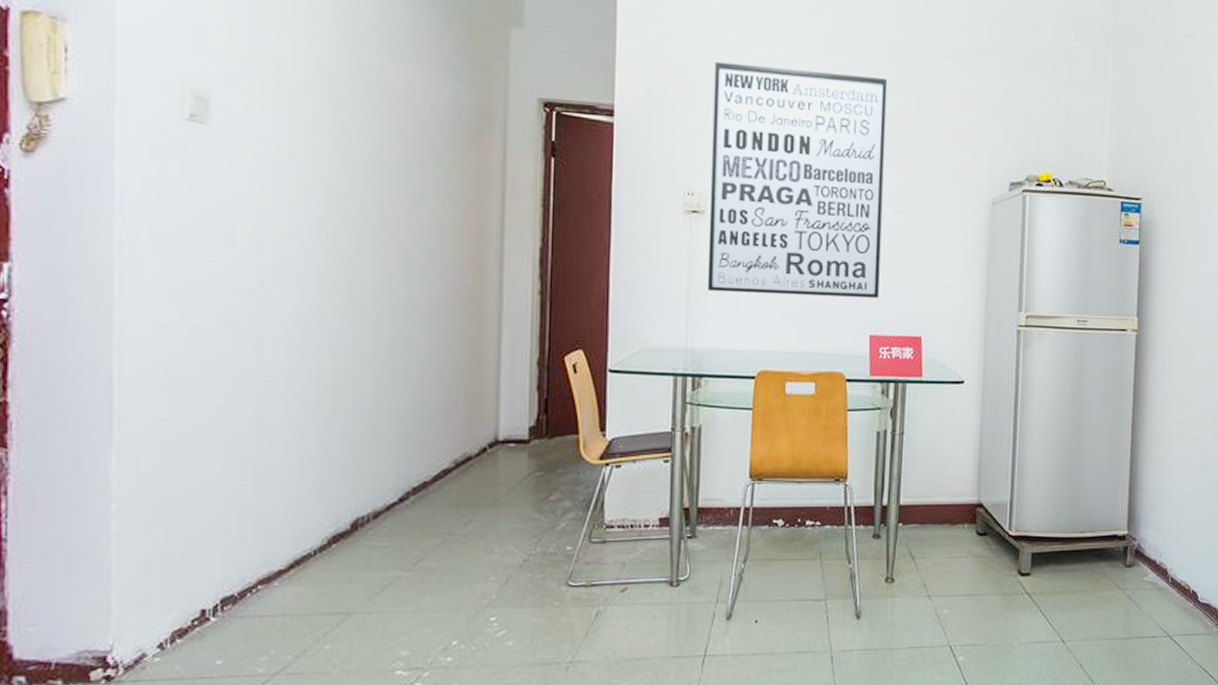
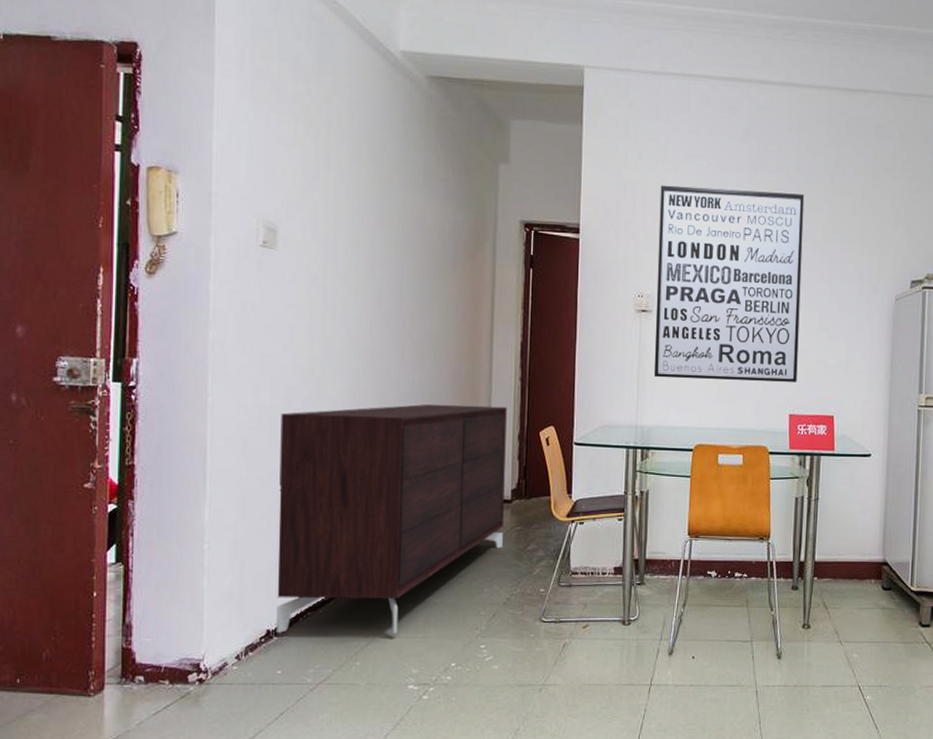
sideboard: none [214,322,522,613] -> present [276,404,507,633]

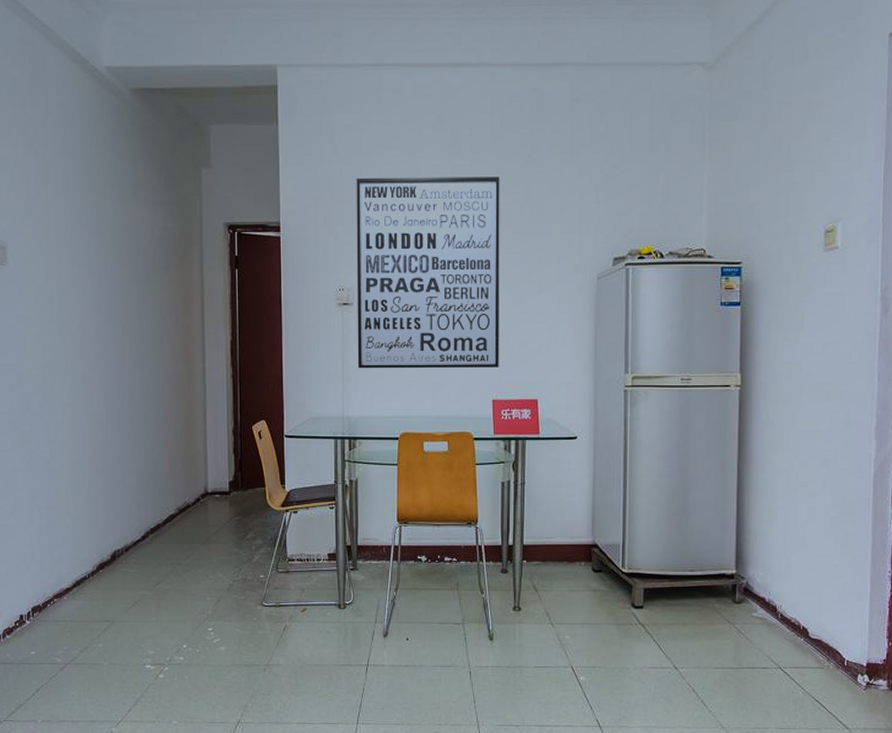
sideboard: present [276,404,507,633] -> none [20,403,223,618]

